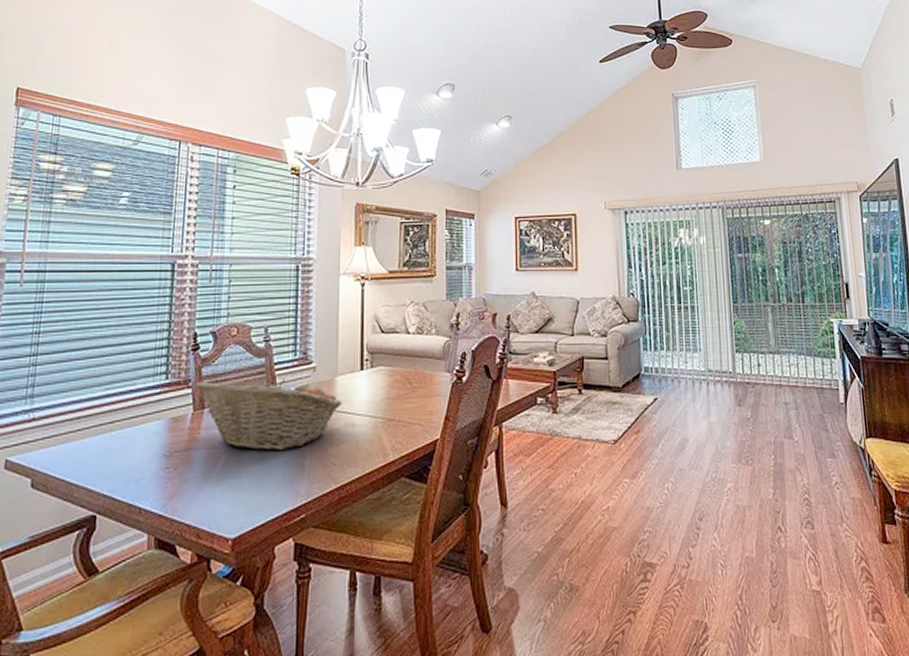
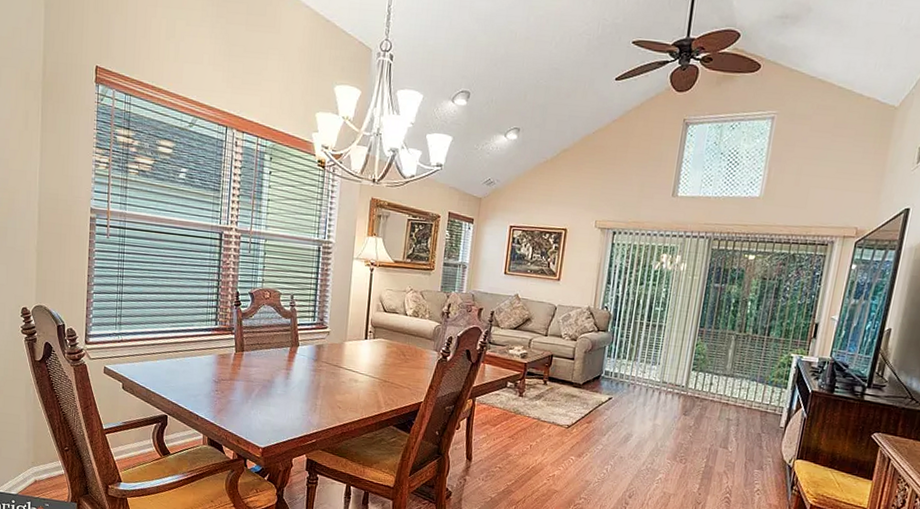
fruit basket: present [195,378,342,450] -> none [237,330,349,391]

